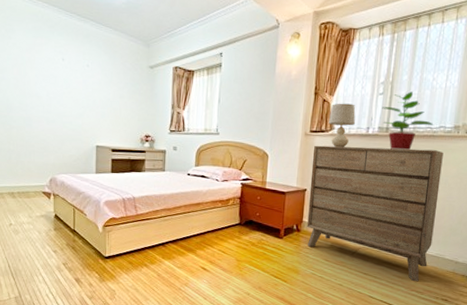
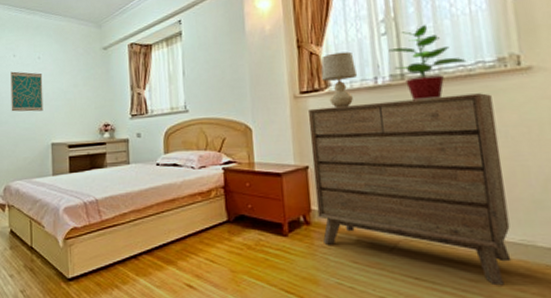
wall art: none [58,74,91,116] -> present [10,71,43,112]

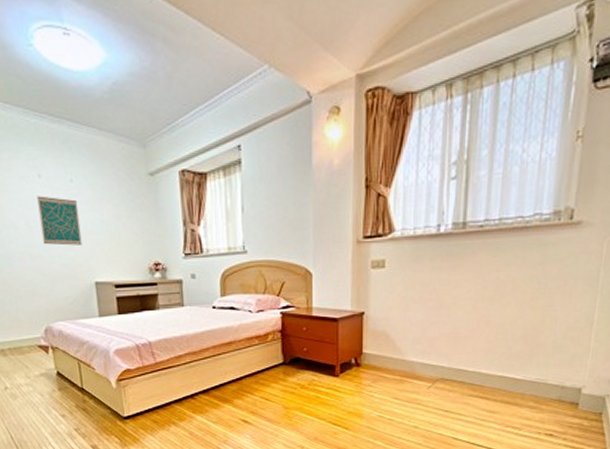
dresser: present [307,93,512,286] -> none [368,246,541,416]
table lamp: present [321,51,358,108] -> none [386,195,422,255]
potted plant: present [388,25,467,101] -> none [455,171,526,251]

